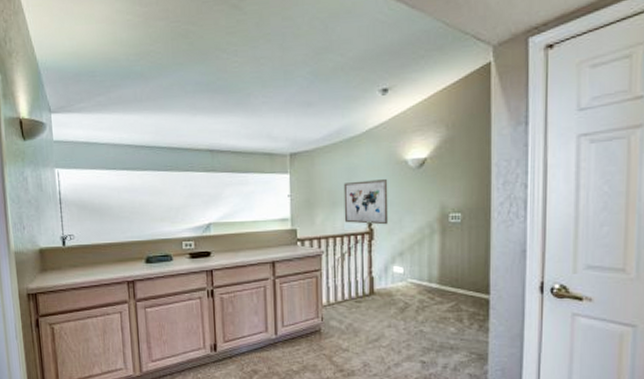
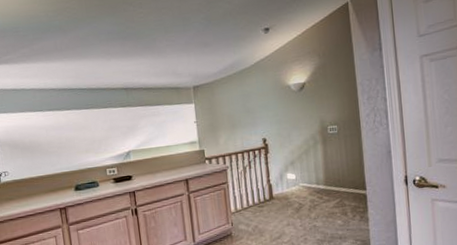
wall art: present [343,178,389,225] -> none [240,101,280,141]

